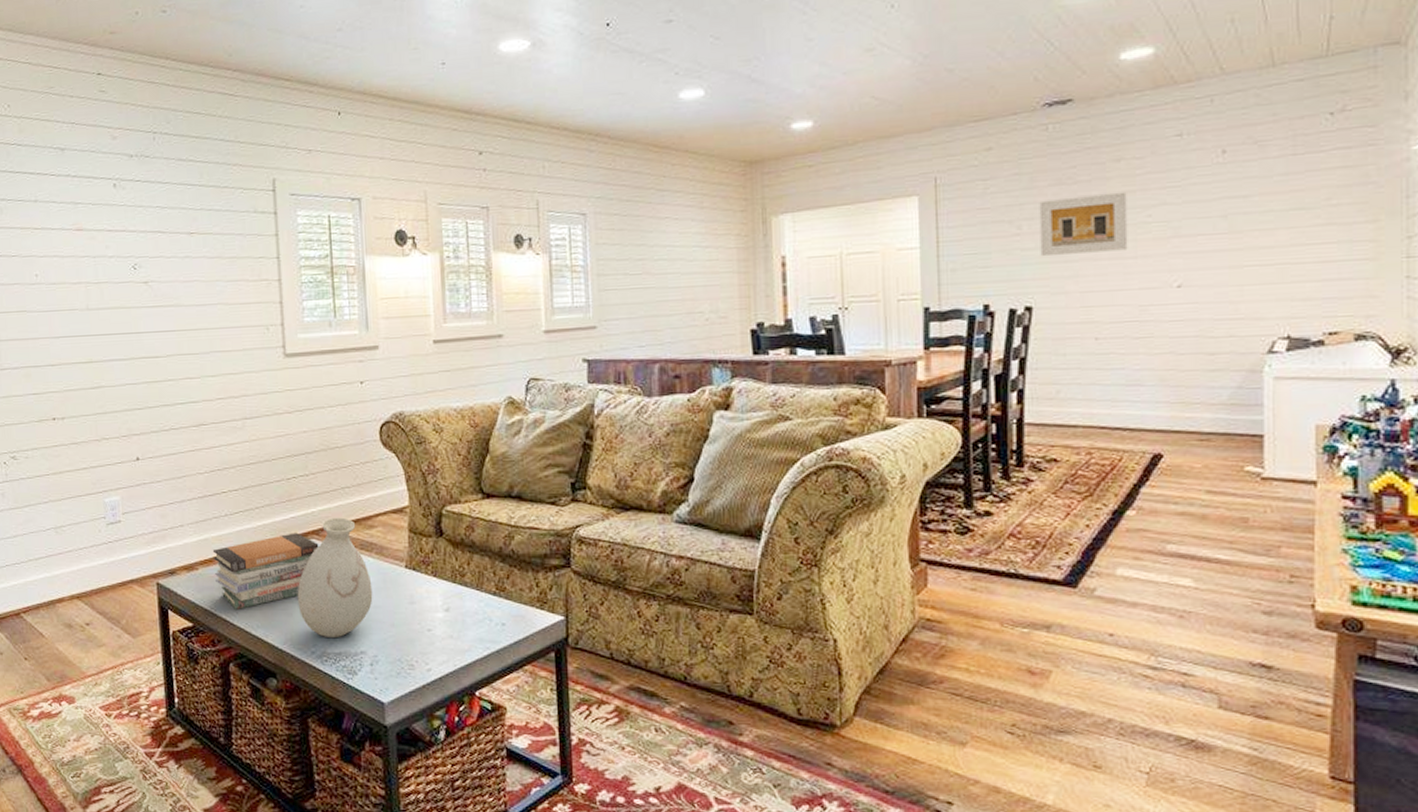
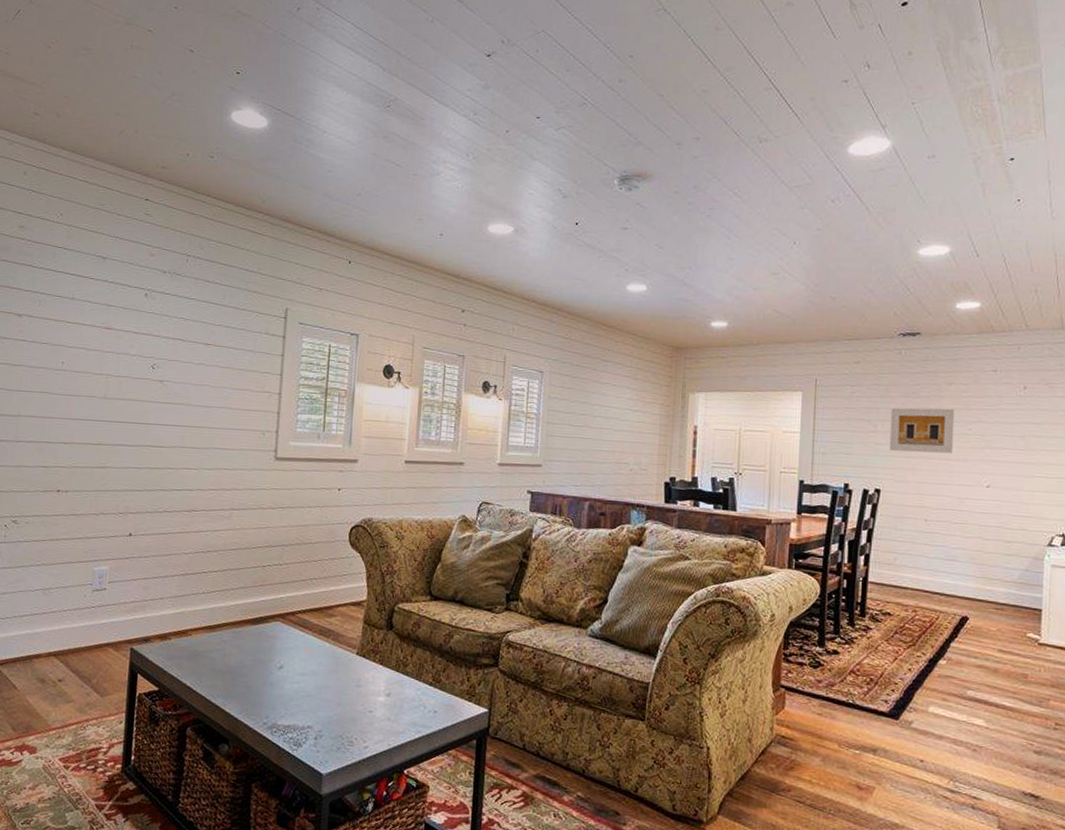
book stack: present [212,532,319,609] -> none [185,614,283,679]
vase: present [297,517,373,639] -> none [257,604,326,712]

